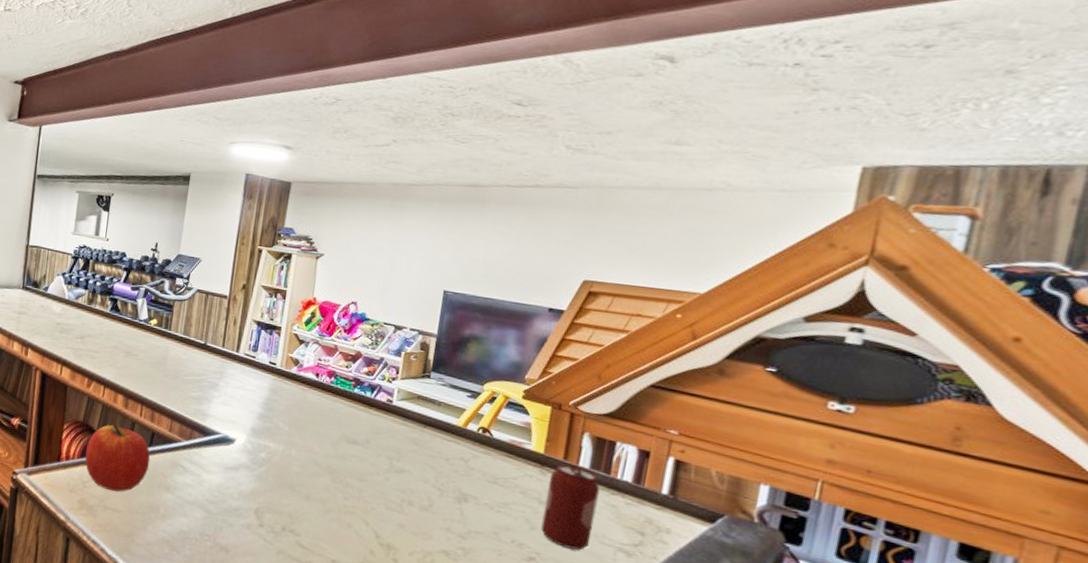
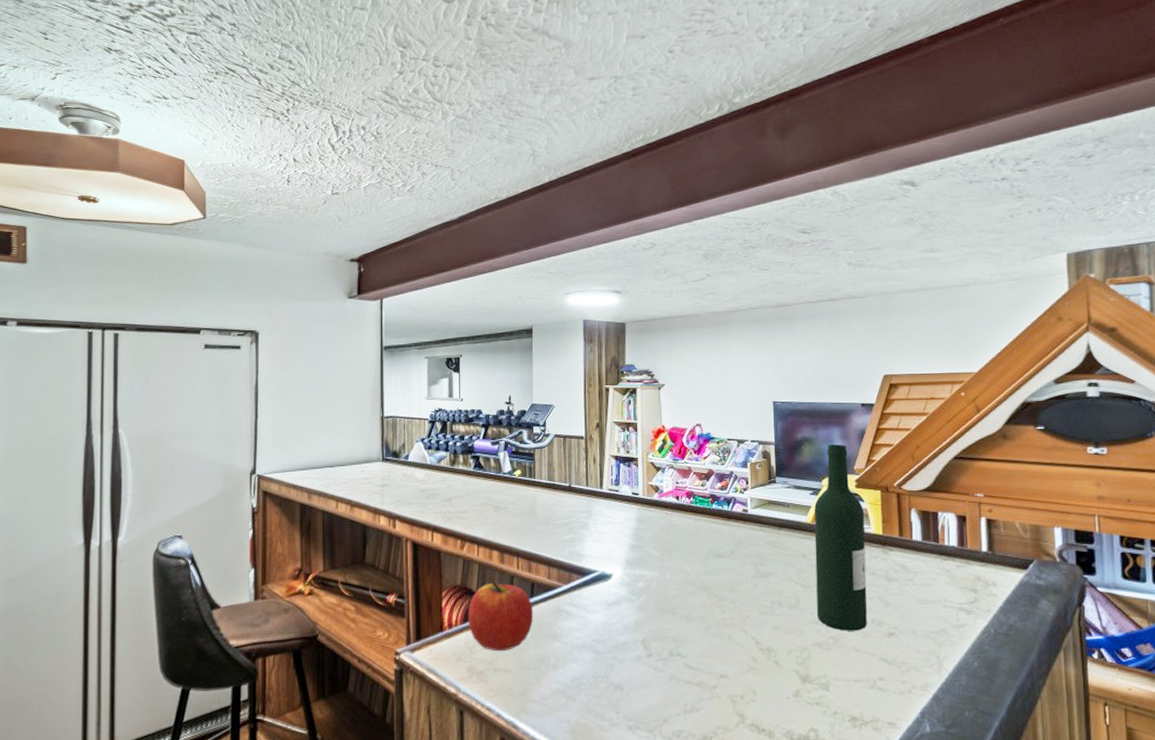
wine bottle: none [449,347,528,548] -> present [814,444,867,631]
beverage can: present [540,464,600,550] -> none [891,540,936,617]

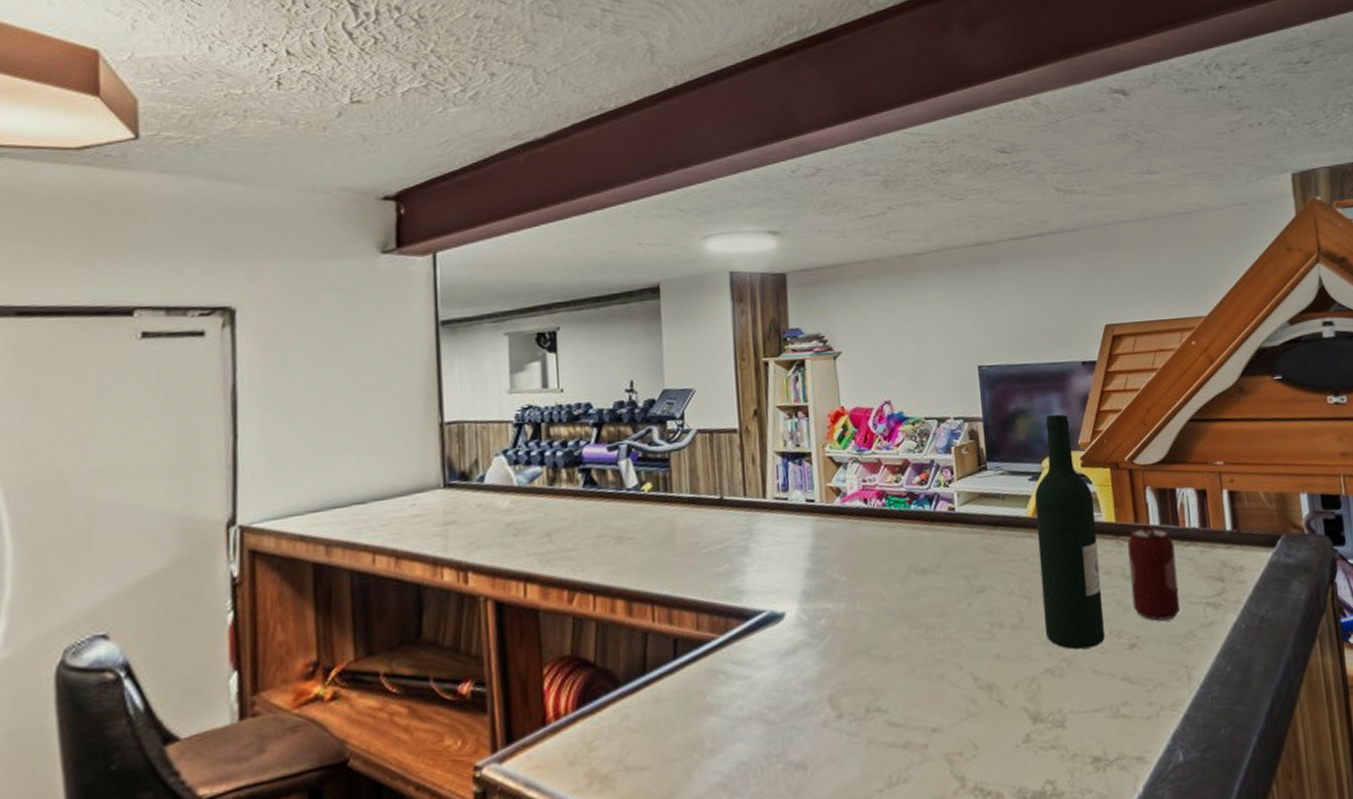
apple: present [467,581,534,652] -> none [582,643,679,743]
beverage can: none [891,540,936,617] -> present [1127,525,1180,621]

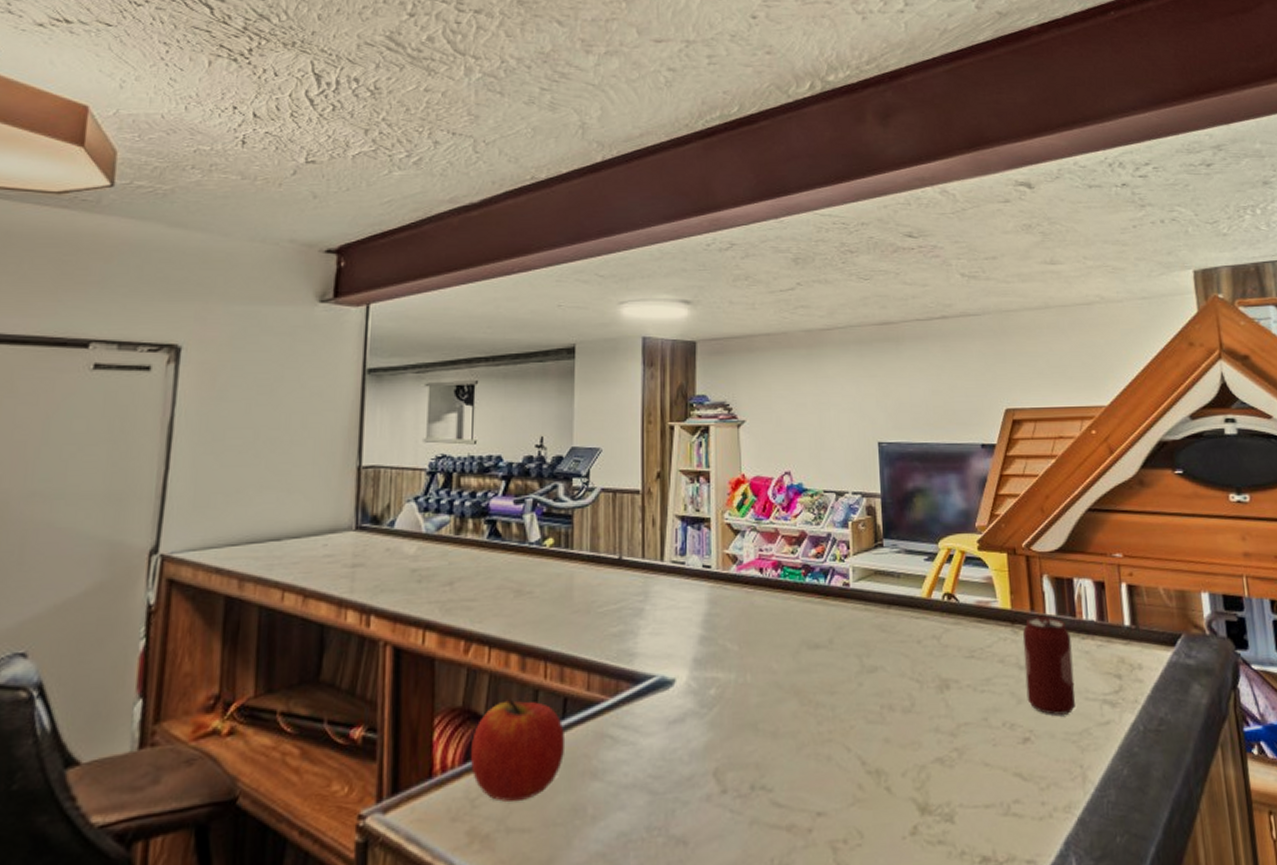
apple: none [582,643,679,743] -> present [470,698,566,803]
wine bottle: present [1035,414,1105,650] -> none [930,495,997,740]

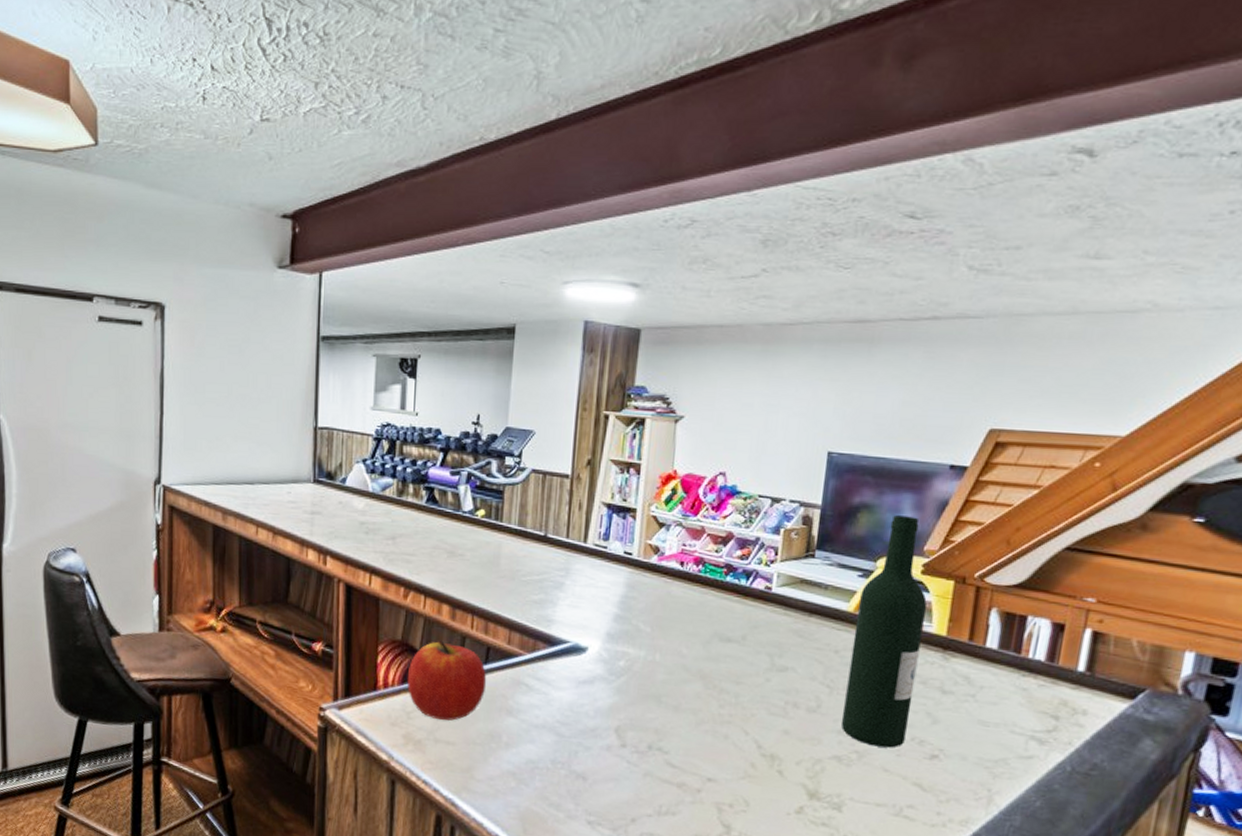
wine bottle: none [930,495,997,740] -> present [840,515,928,748]
beverage can: present [1022,615,1076,715] -> none [944,646,1009,742]

